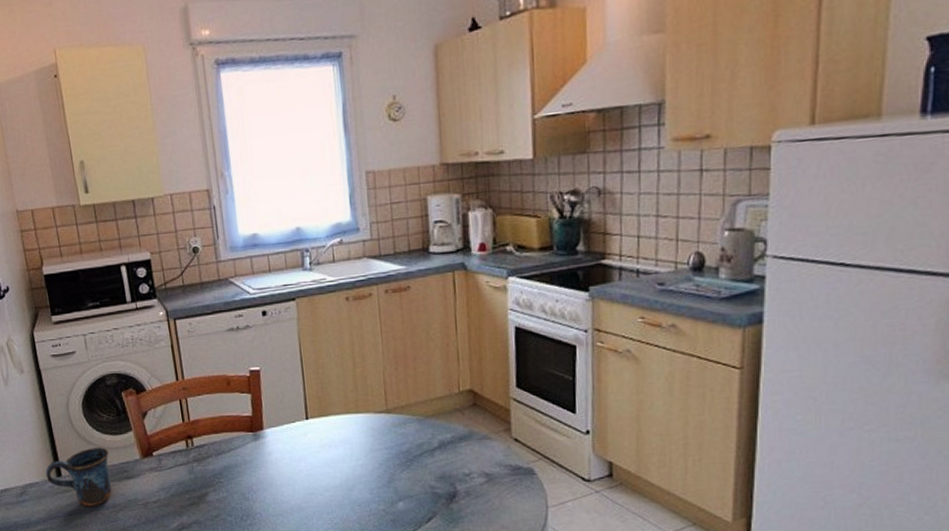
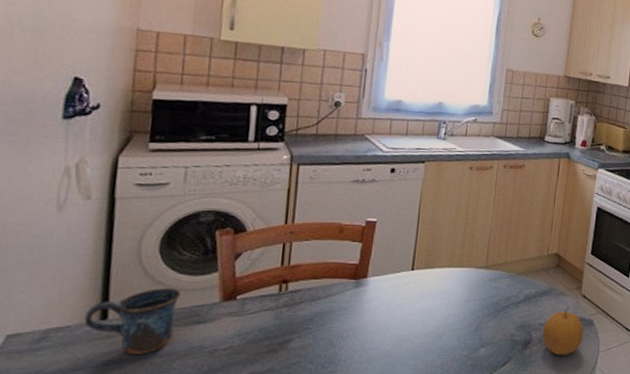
fruit: none [469,453,524,511] -> present [542,306,584,356]

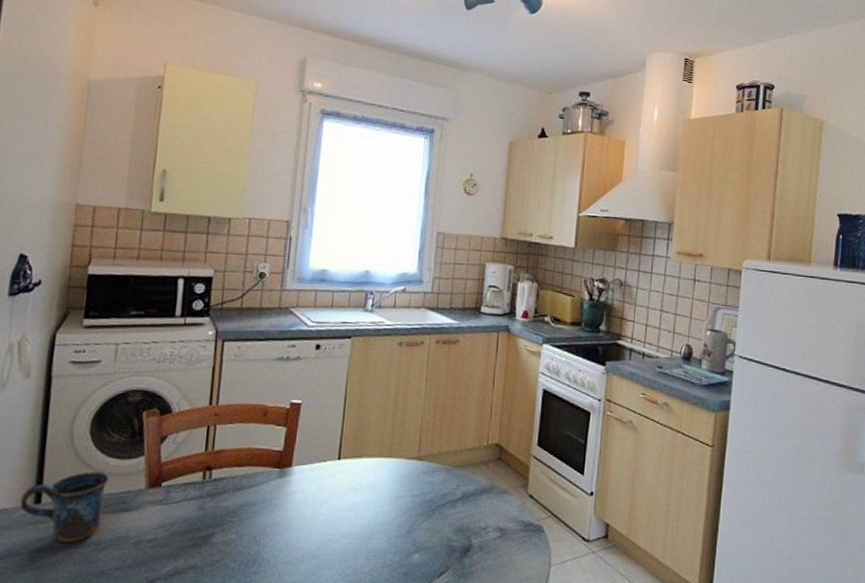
fruit: present [542,306,584,356] -> none [484,508,532,568]

